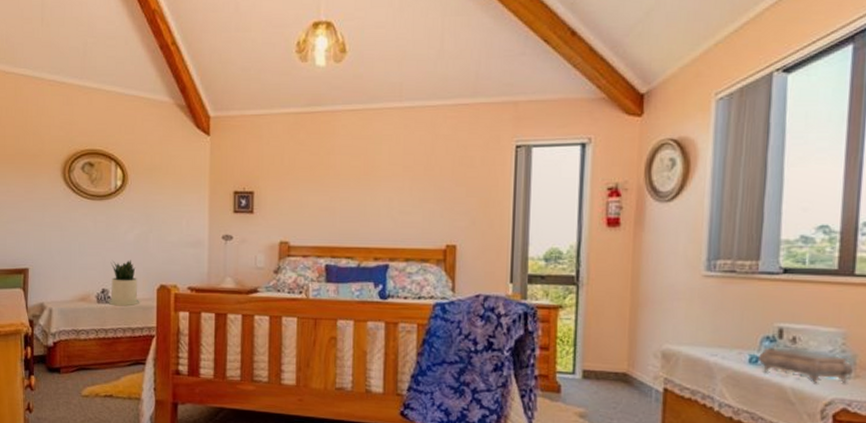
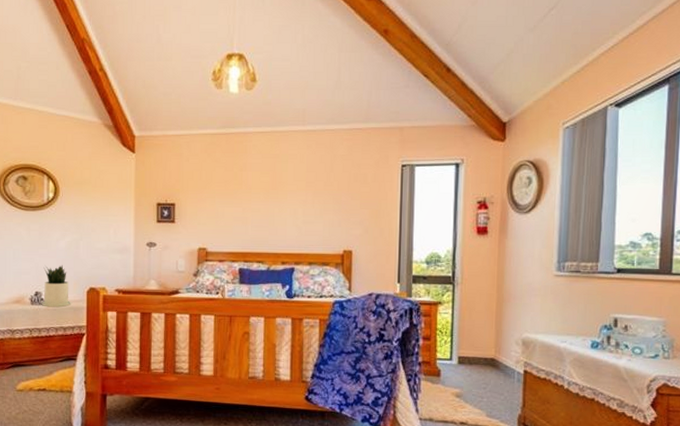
jewelry box: present [759,347,853,383] -> none [599,334,671,363]

